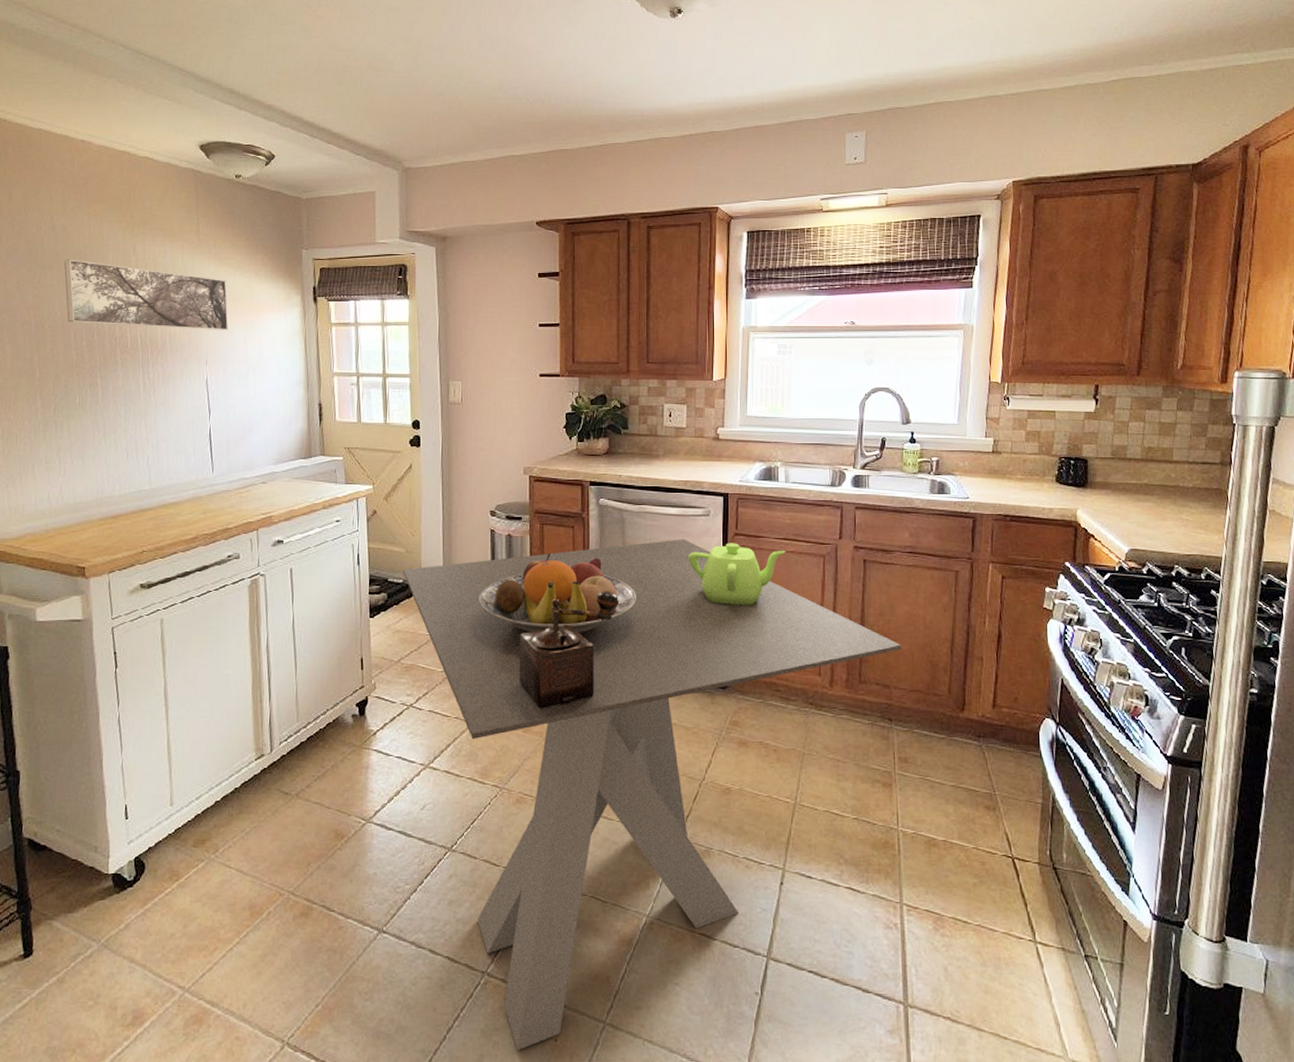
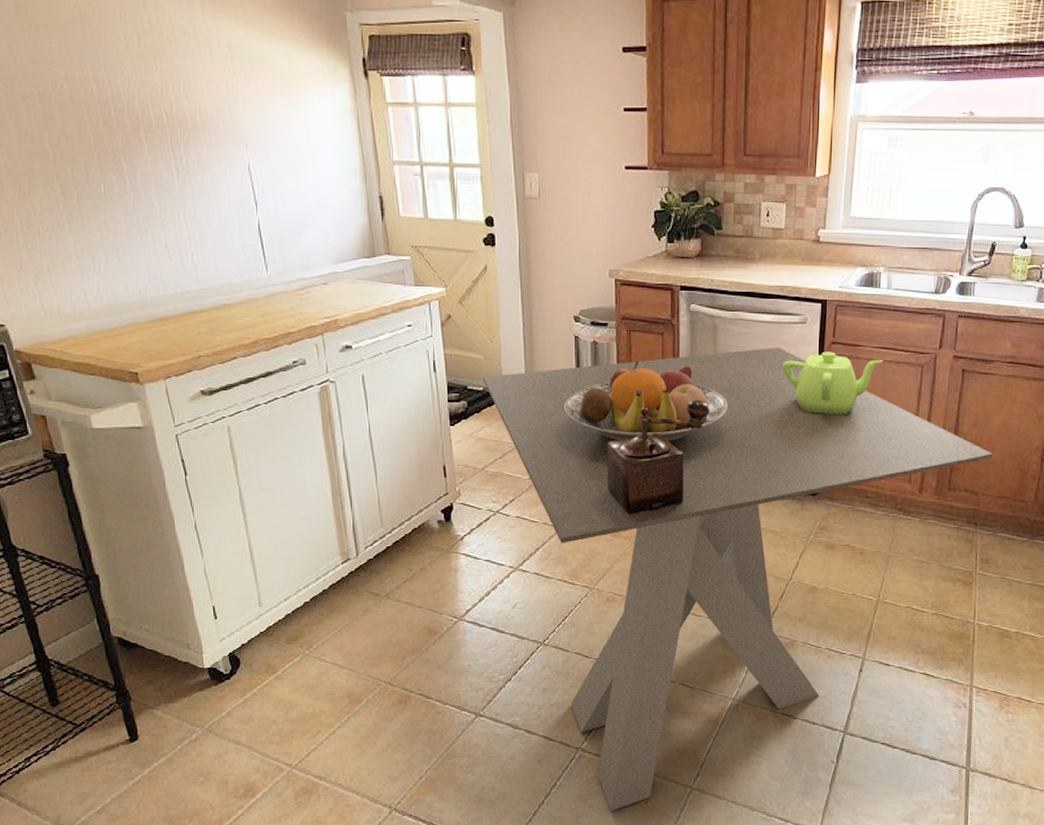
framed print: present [64,259,229,330] -> none [61,17,268,109]

